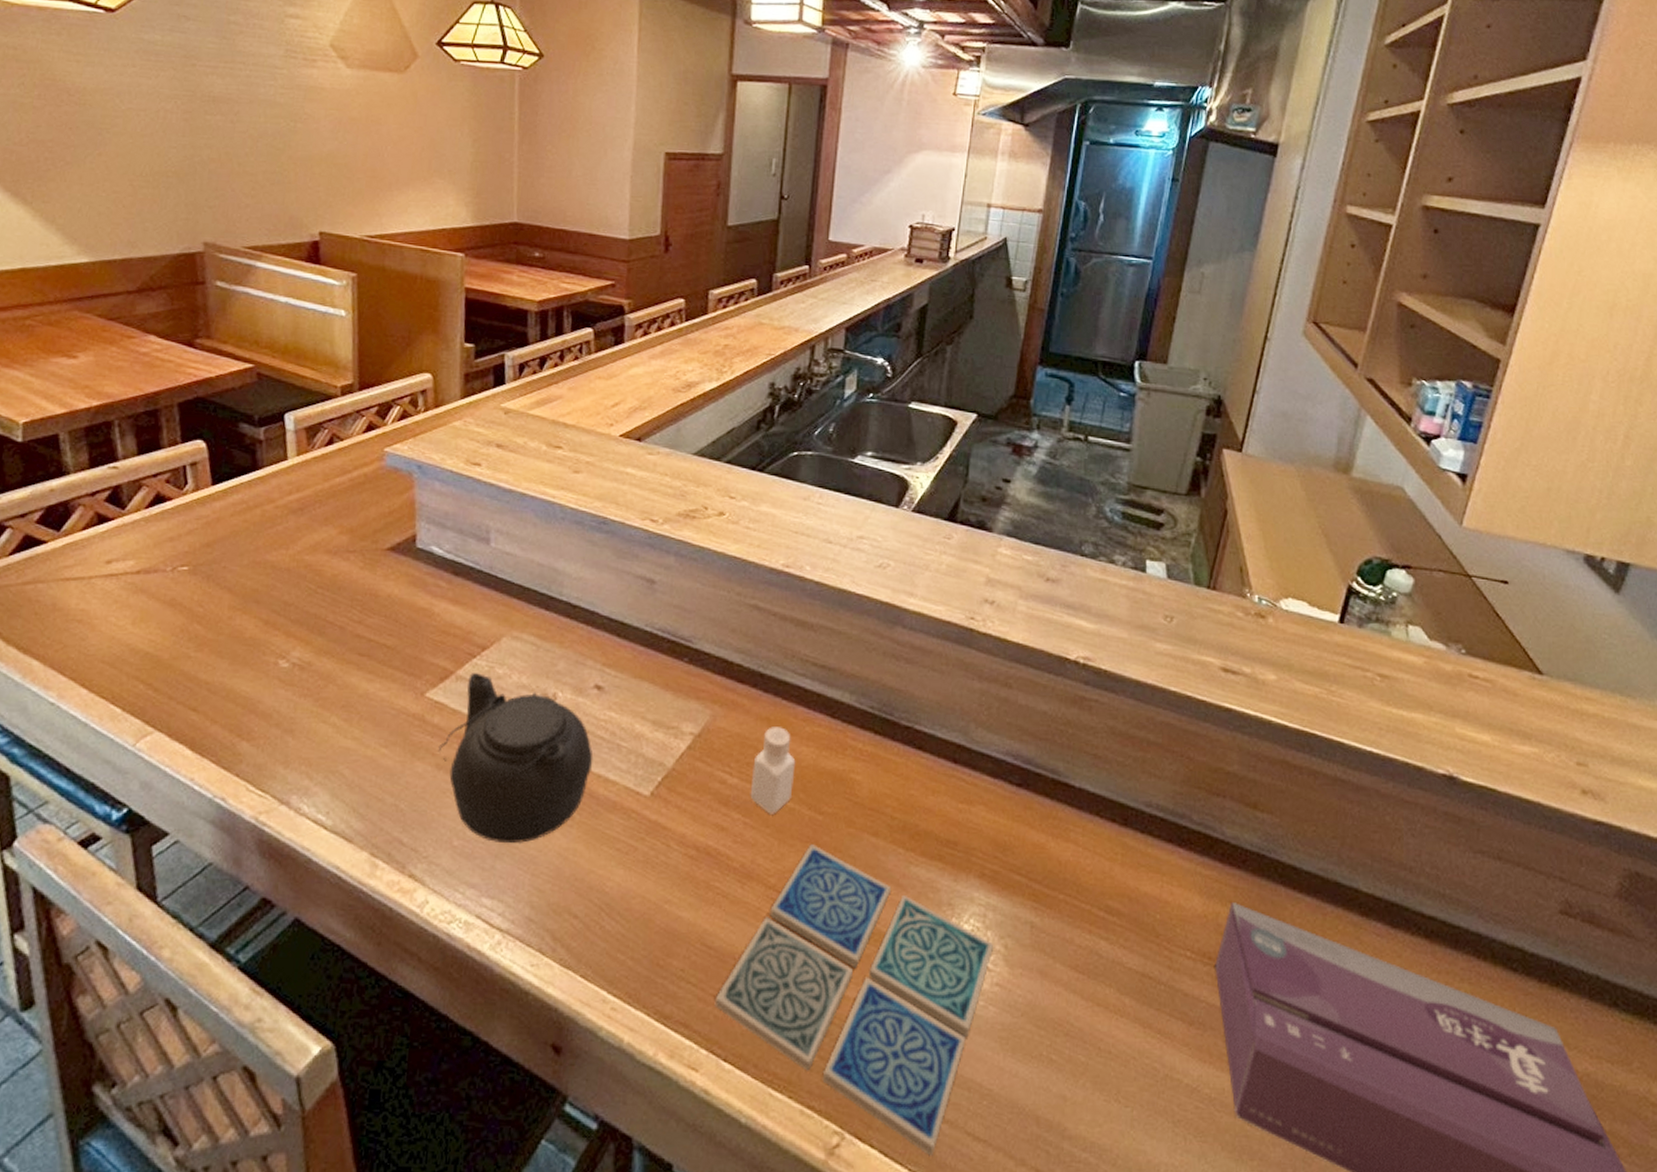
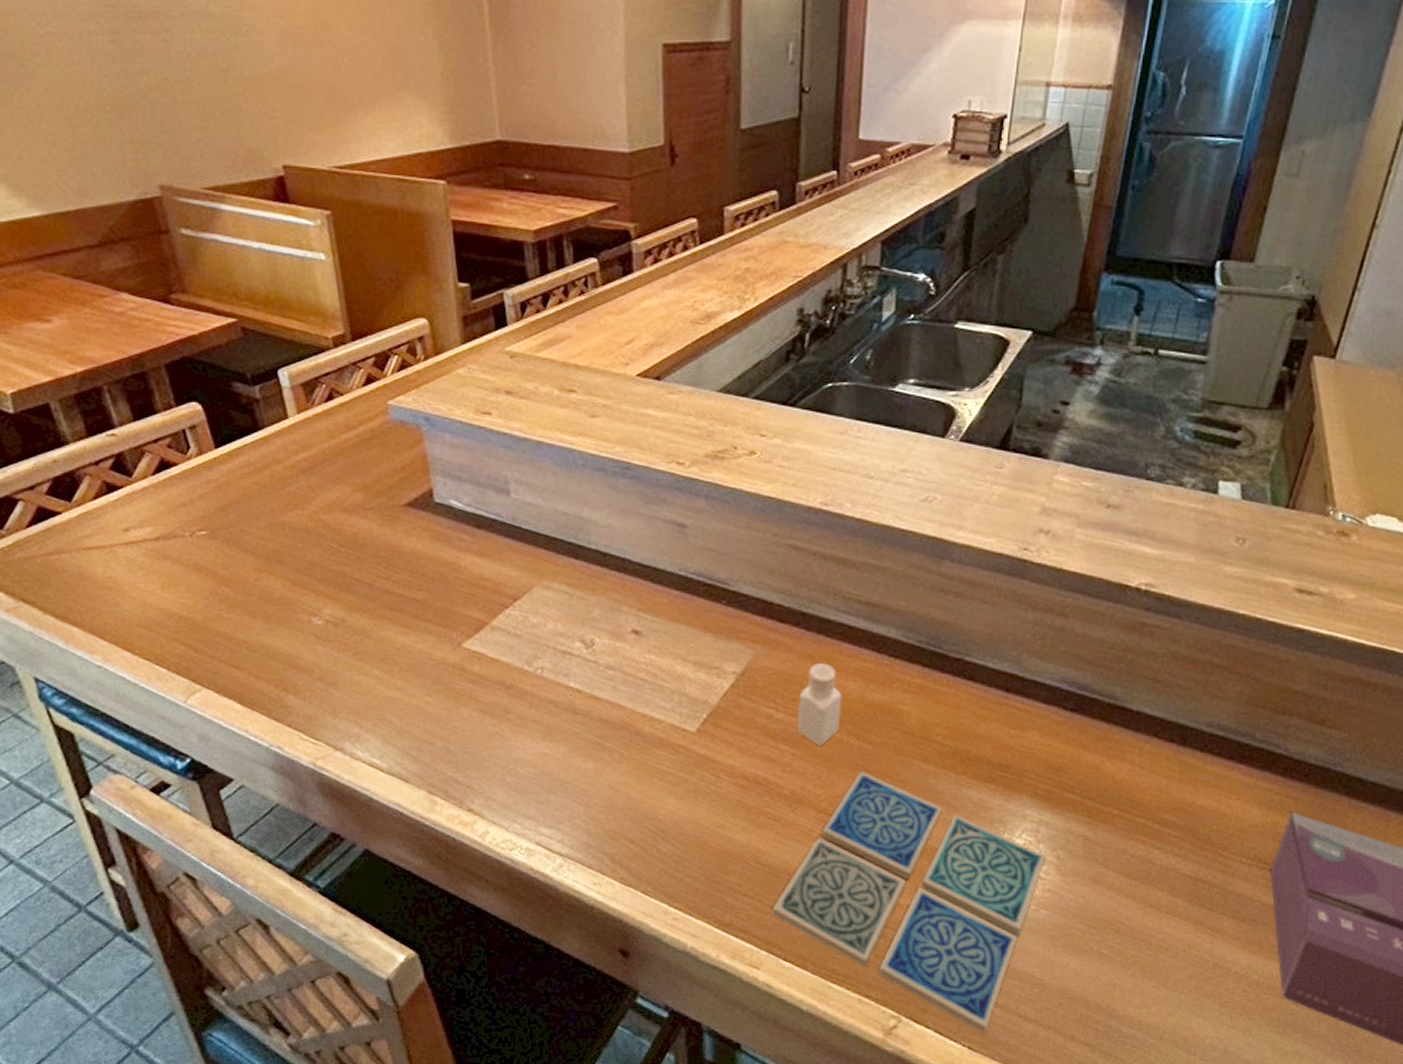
teapot: present [438,673,593,844] -> none [481,623,637,779]

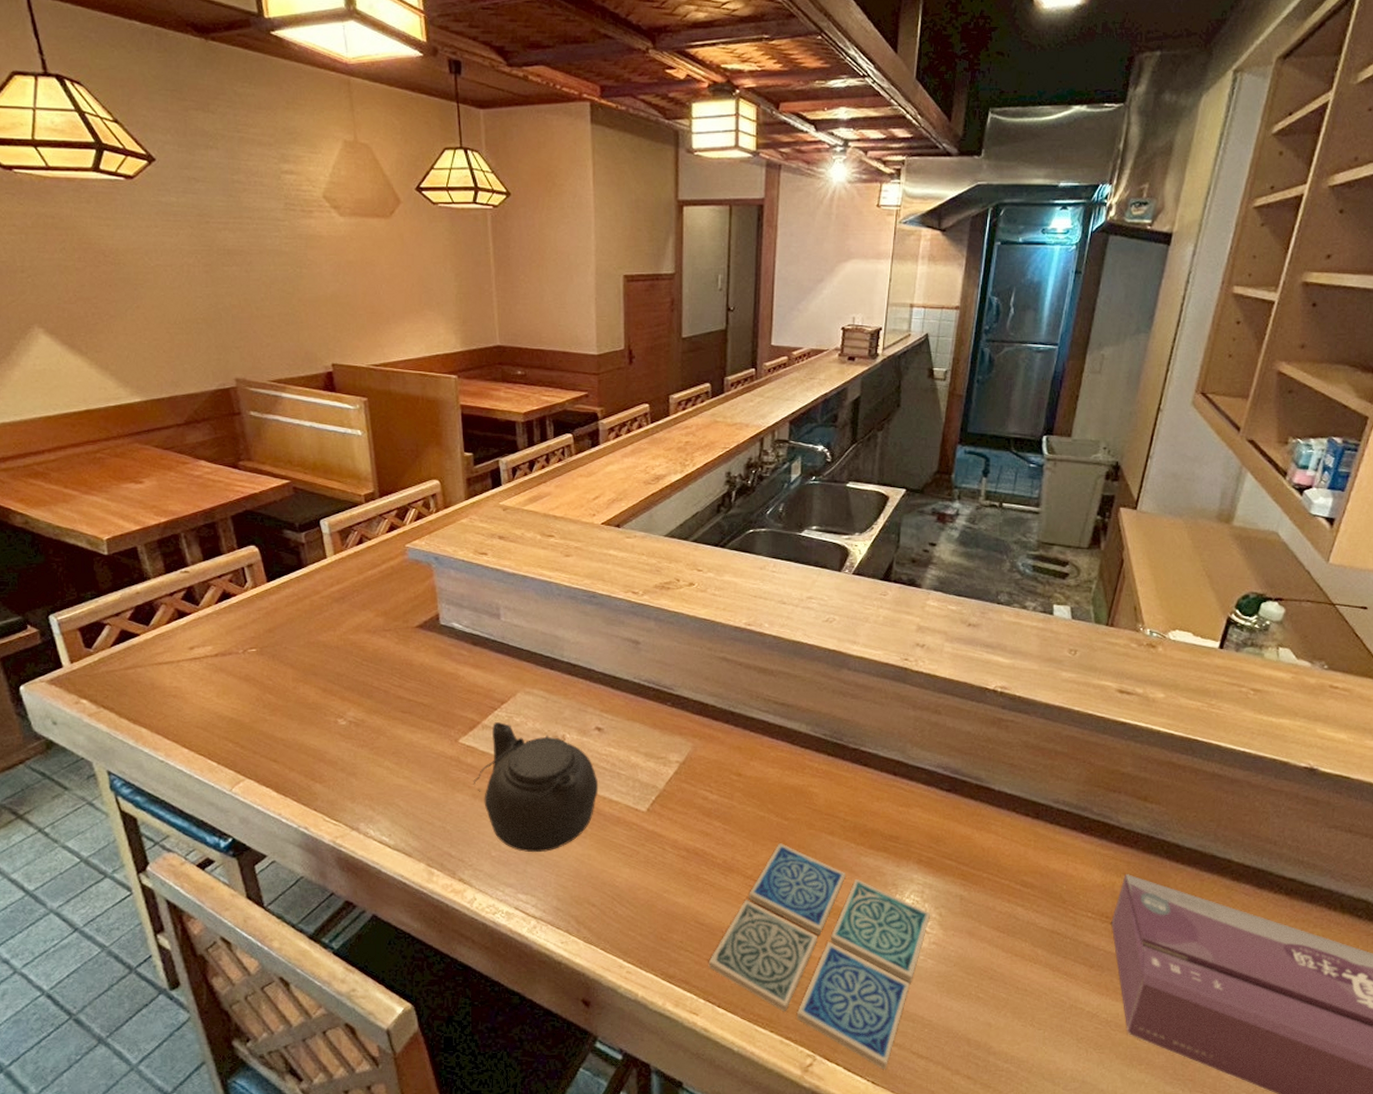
teapot: none [481,623,637,779] -> present [473,722,599,853]
pepper shaker: present [797,663,842,745] -> none [728,753,764,822]

